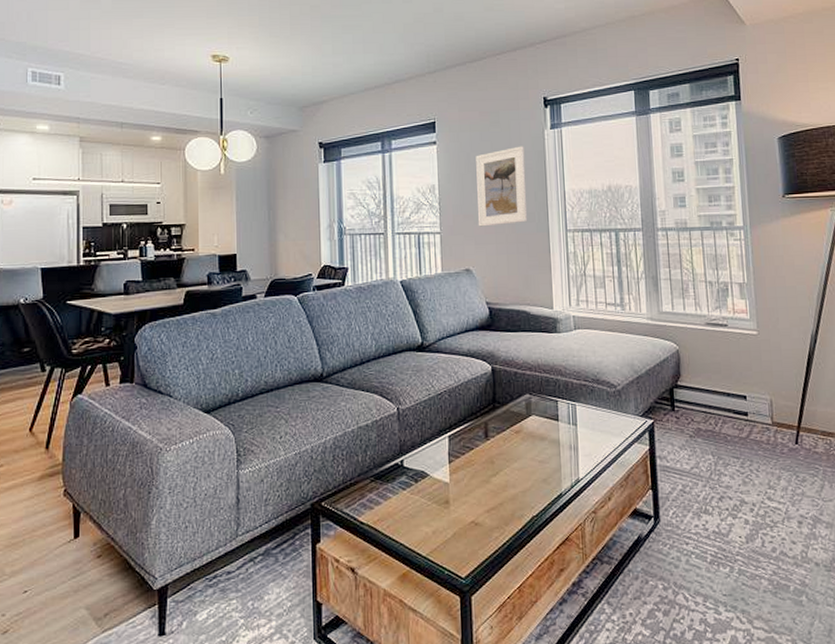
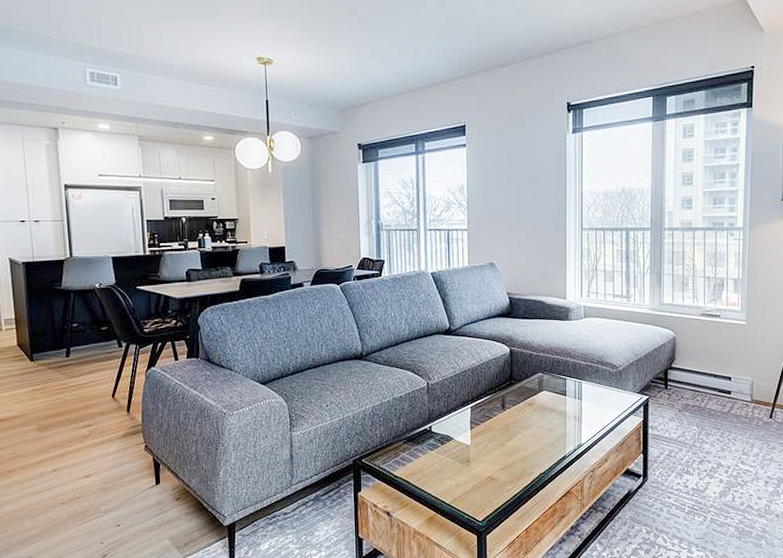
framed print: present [476,146,528,227] -> none [502,149,548,225]

